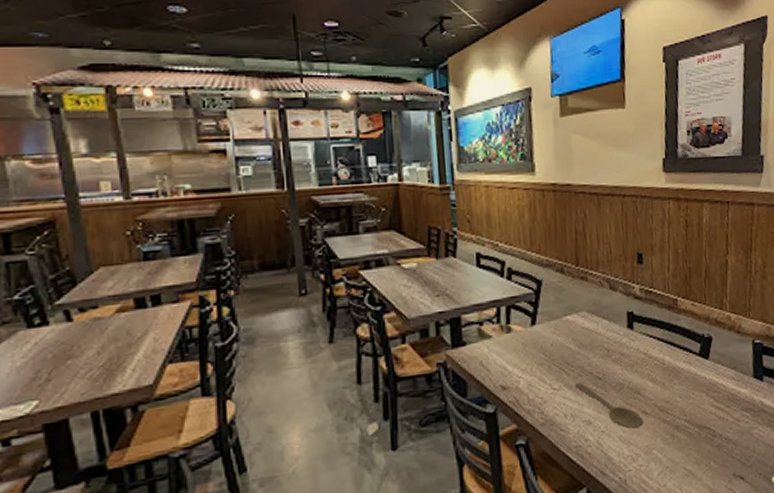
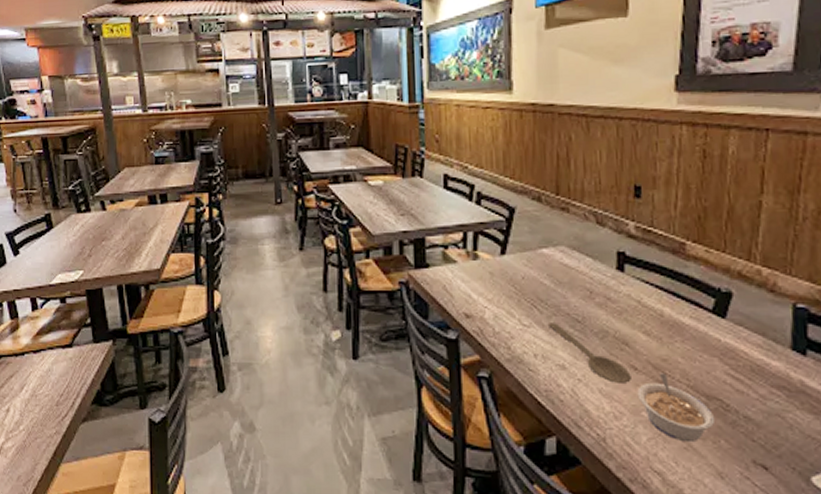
legume: none [648,413,706,470] -> present [637,373,716,443]

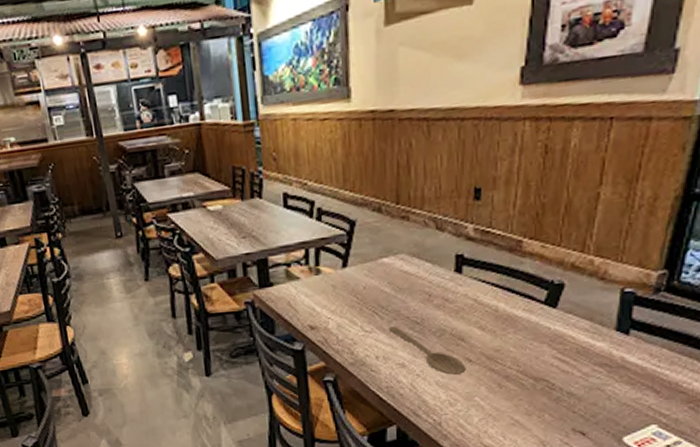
legume: present [637,373,716,443] -> none [471,362,541,419]

